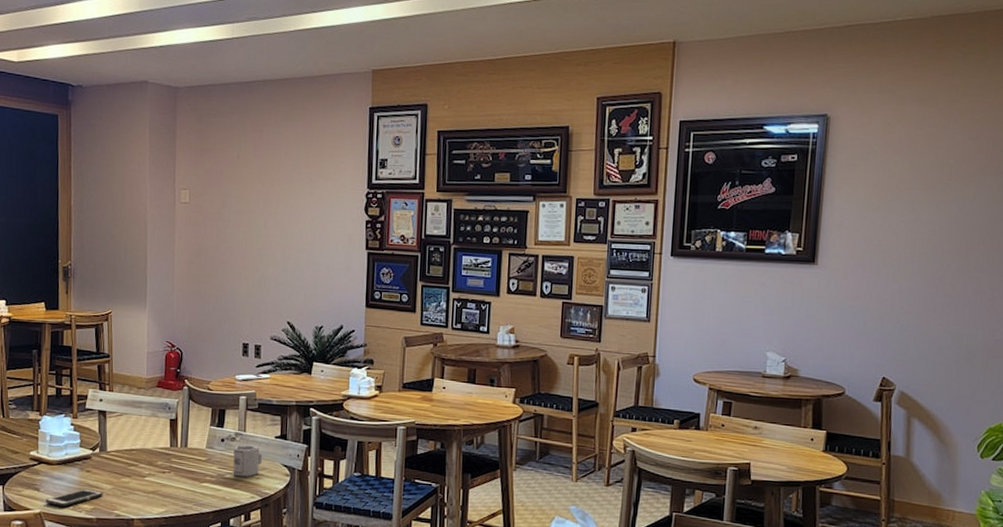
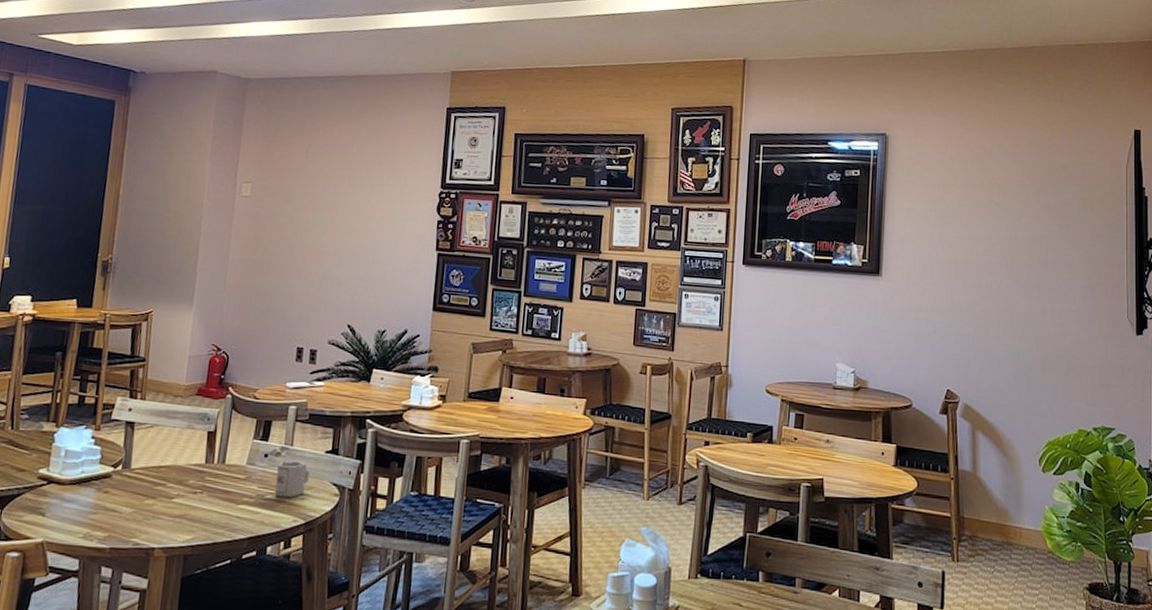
cell phone: present [46,489,103,507] -> none [51,513,122,535]

